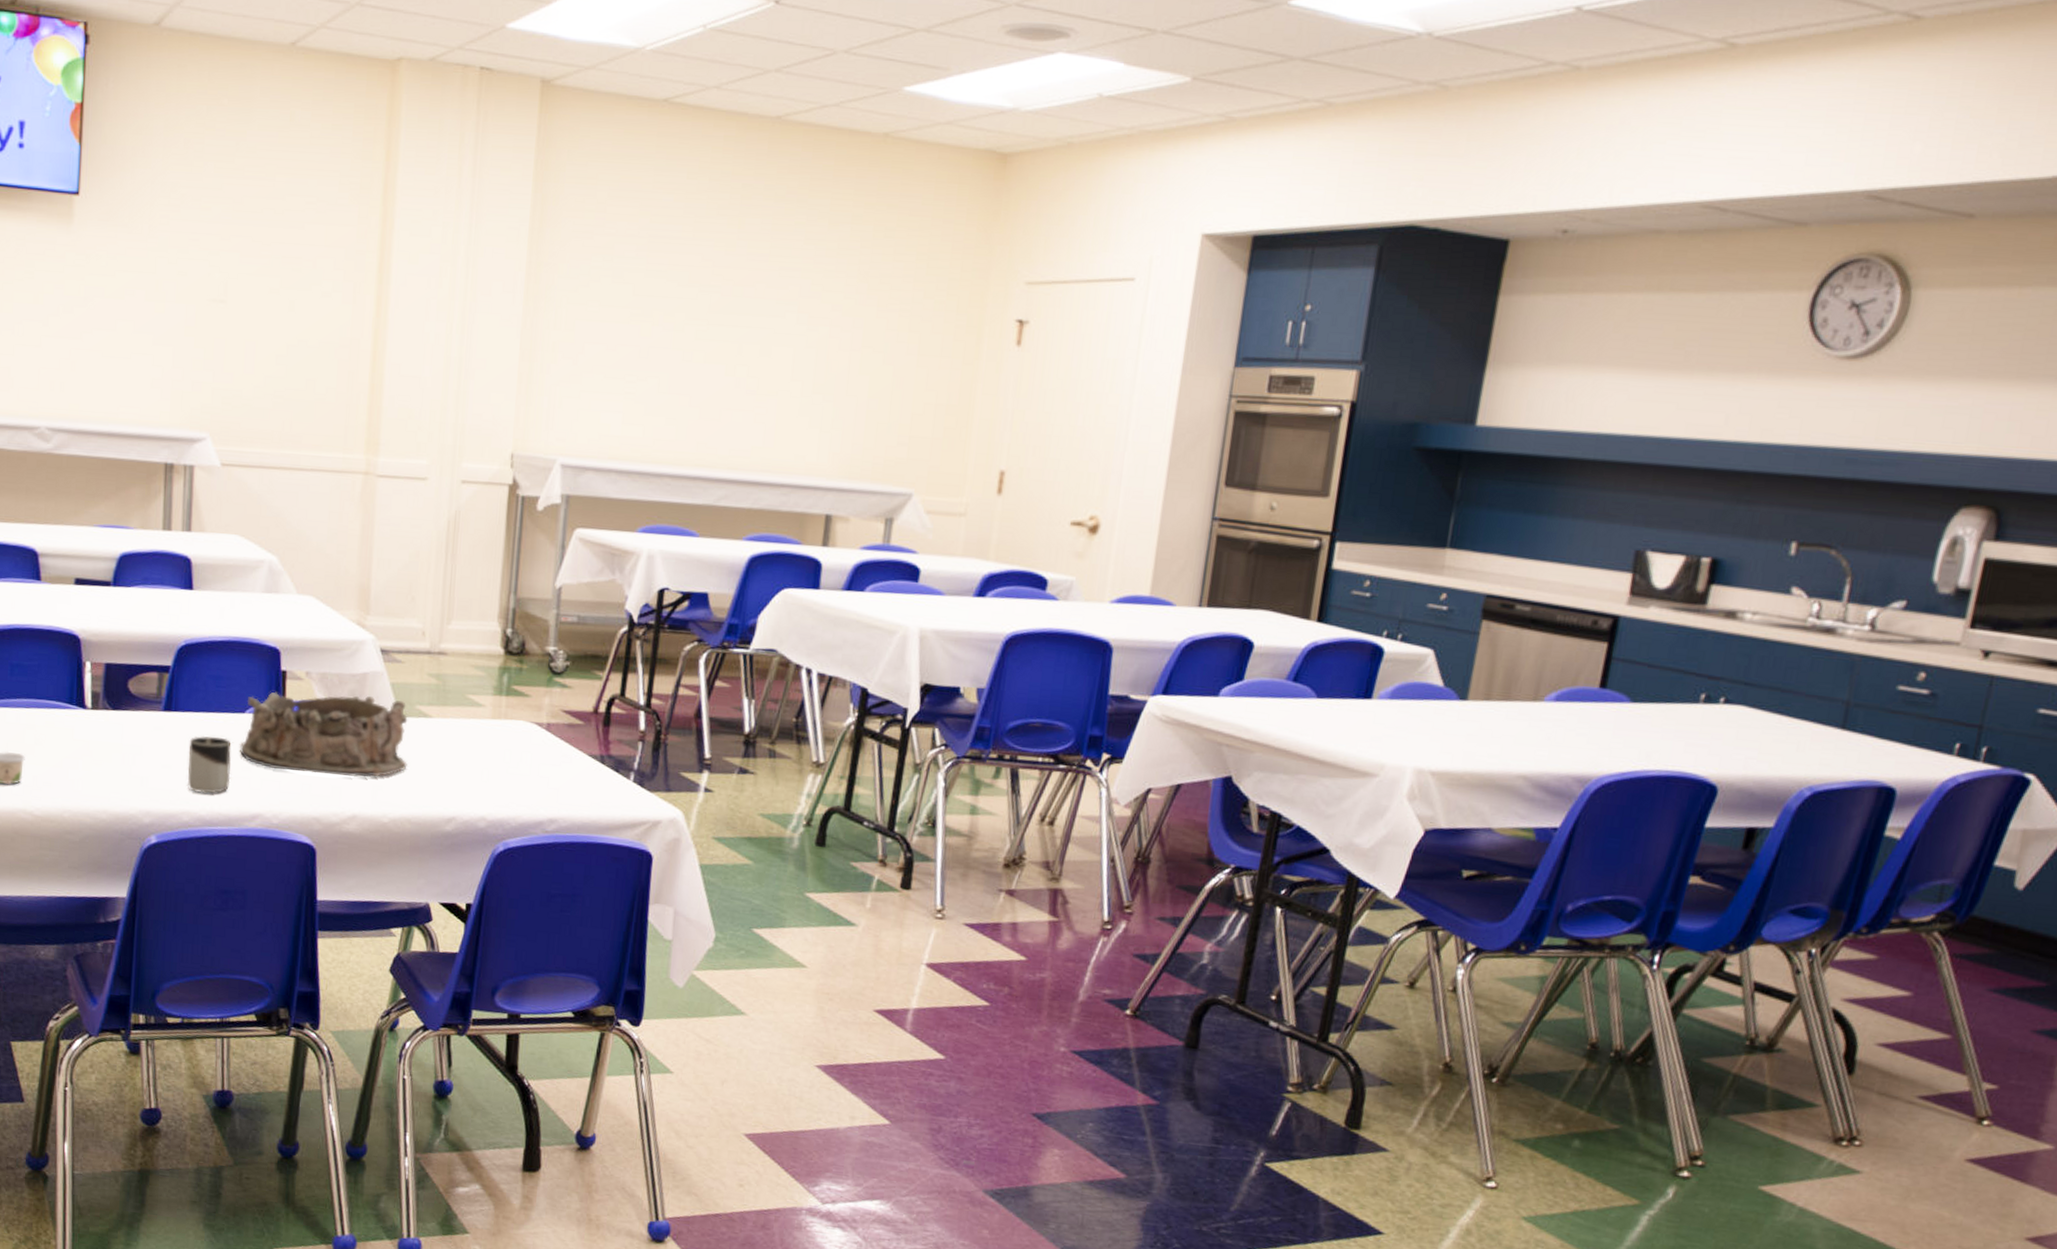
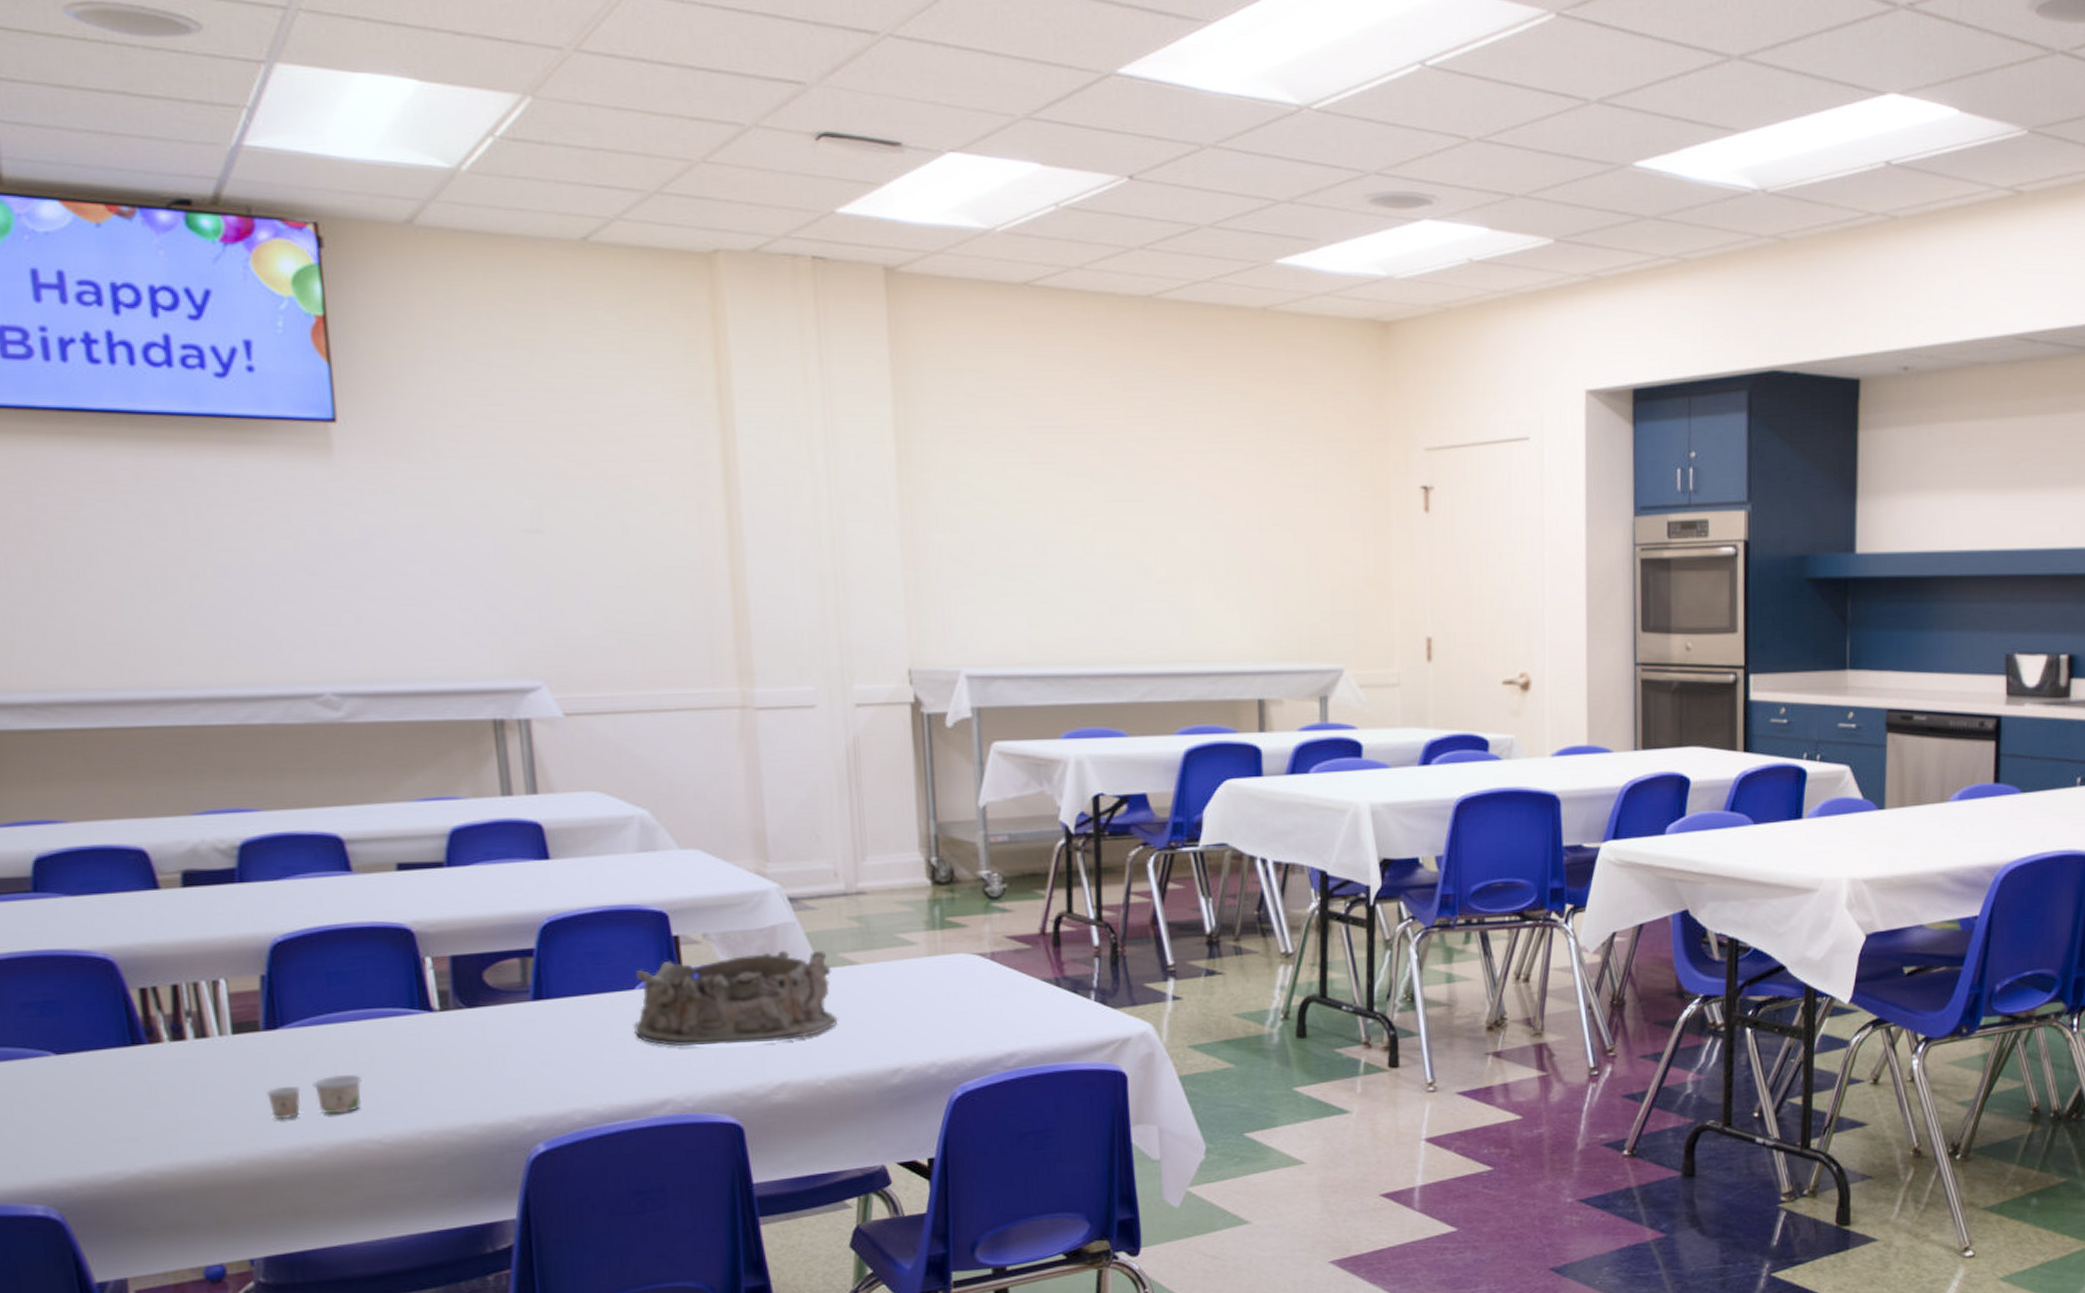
cup: present [188,736,231,794] -> none [570,1020,629,1087]

